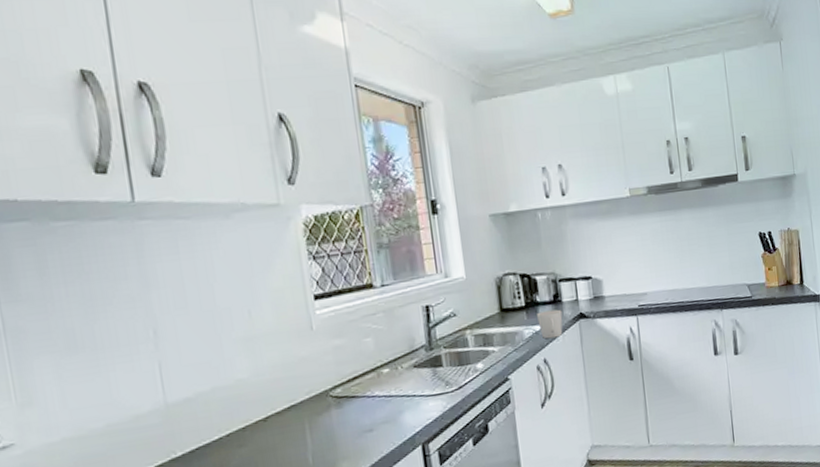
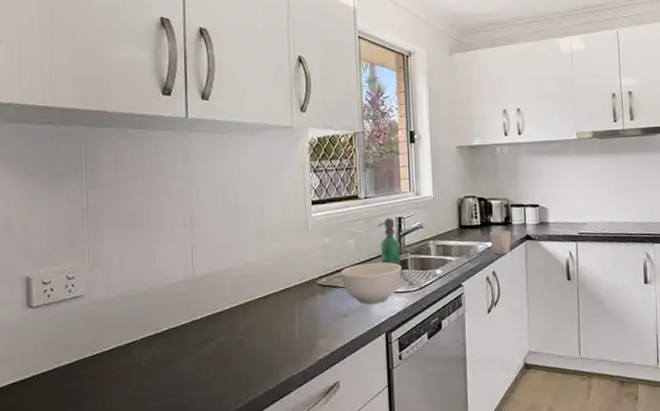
bowl: none [359,360,436,414] -> present [341,262,402,304]
soap dispenser: none [400,306,433,364] -> present [378,217,400,266]

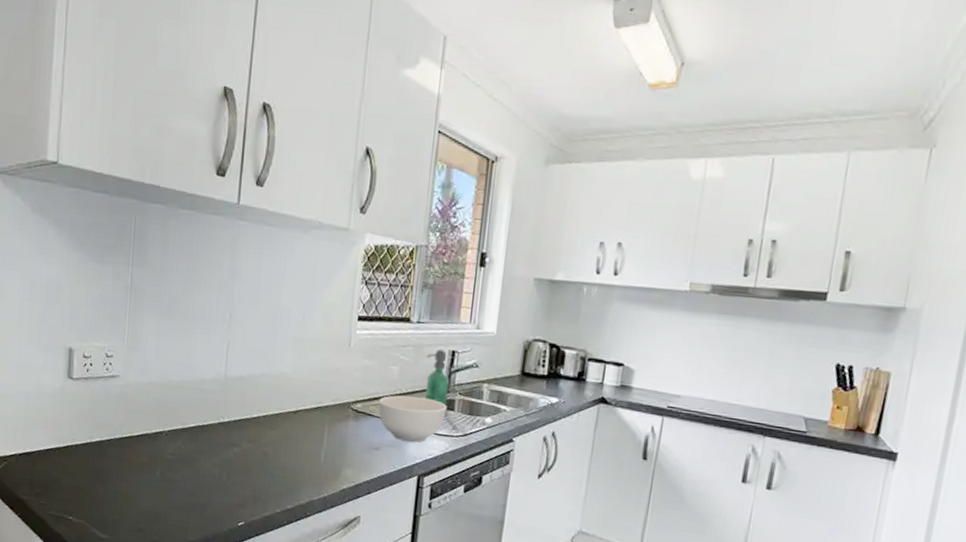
cup: present [490,230,512,255] -> none [555,385,583,415]

